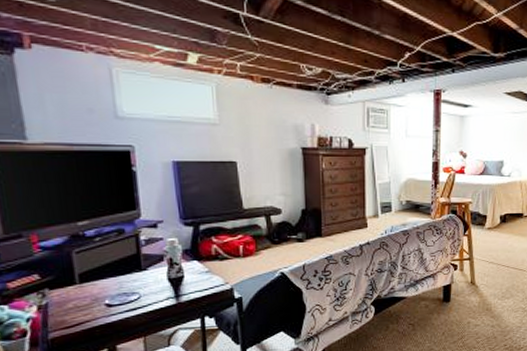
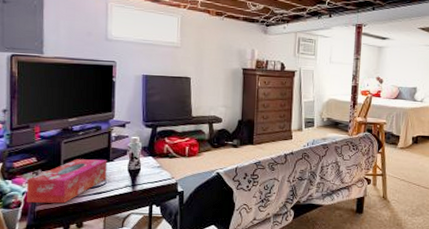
tissue box: none [31,270,141,331] -> present [27,159,107,204]

